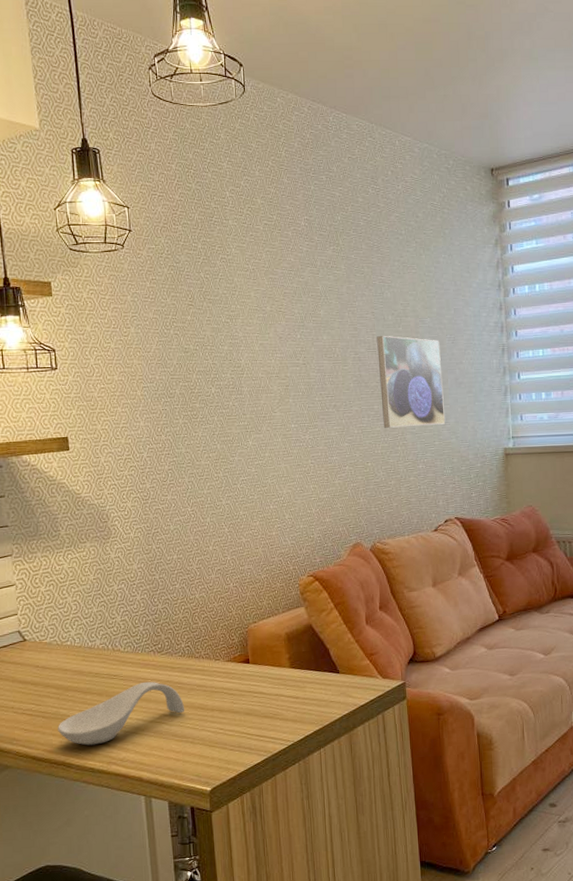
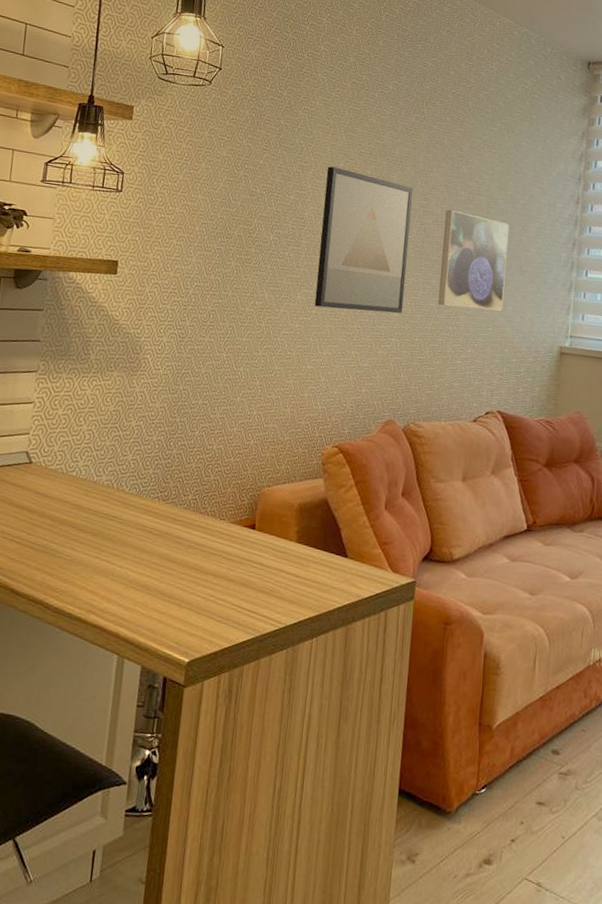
spoon rest: present [58,681,185,746] -> none [43,529,179,589]
wall art: none [255,311,352,449] -> present [314,166,413,314]

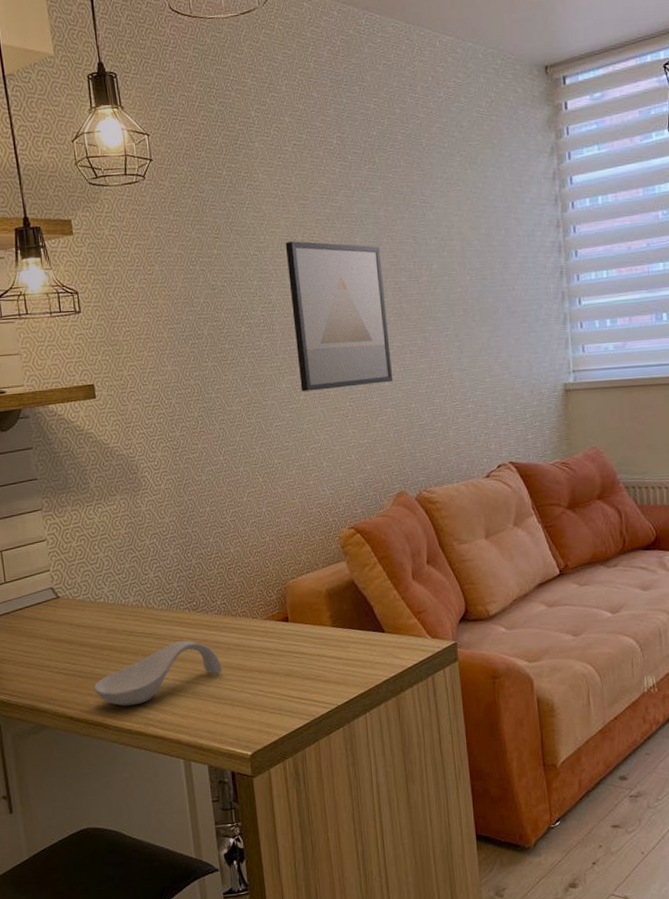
spoon rest: none [43,529,179,589] -> present [94,640,223,706]
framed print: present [437,209,510,311] -> none [419,261,497,365]

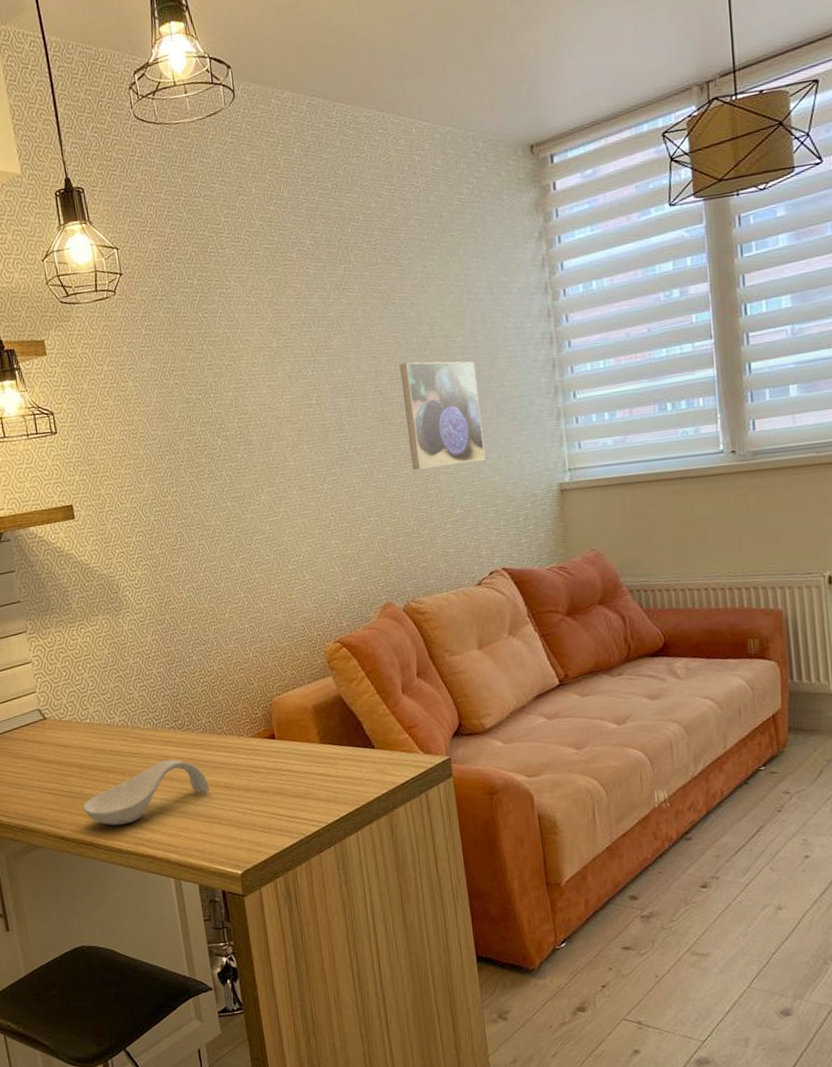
wall art: present [285,241,394,392] -> none [259,348,377,504]
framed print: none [419,261,497,365] -> present [400,361,486,470]

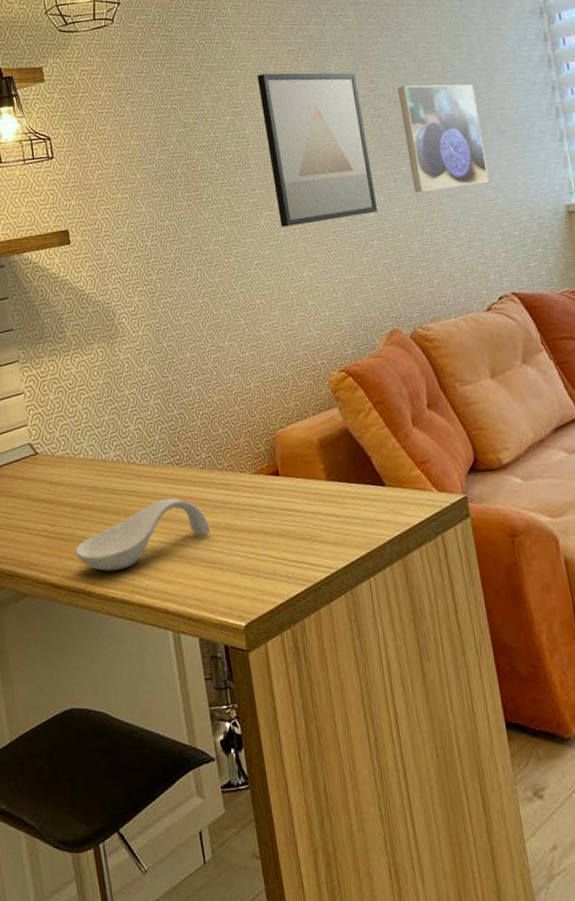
wall art: none [259,348,377,504] -> present [257,72,378,227]

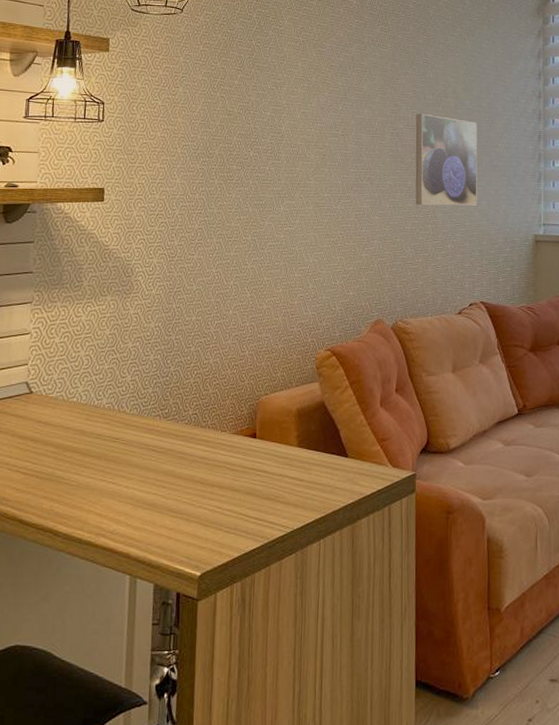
spoon rest: present [75,498,211,572] -> none [50,448,184,513]
wall art: present [257,72,378,227] -> none [297,81,384,217]

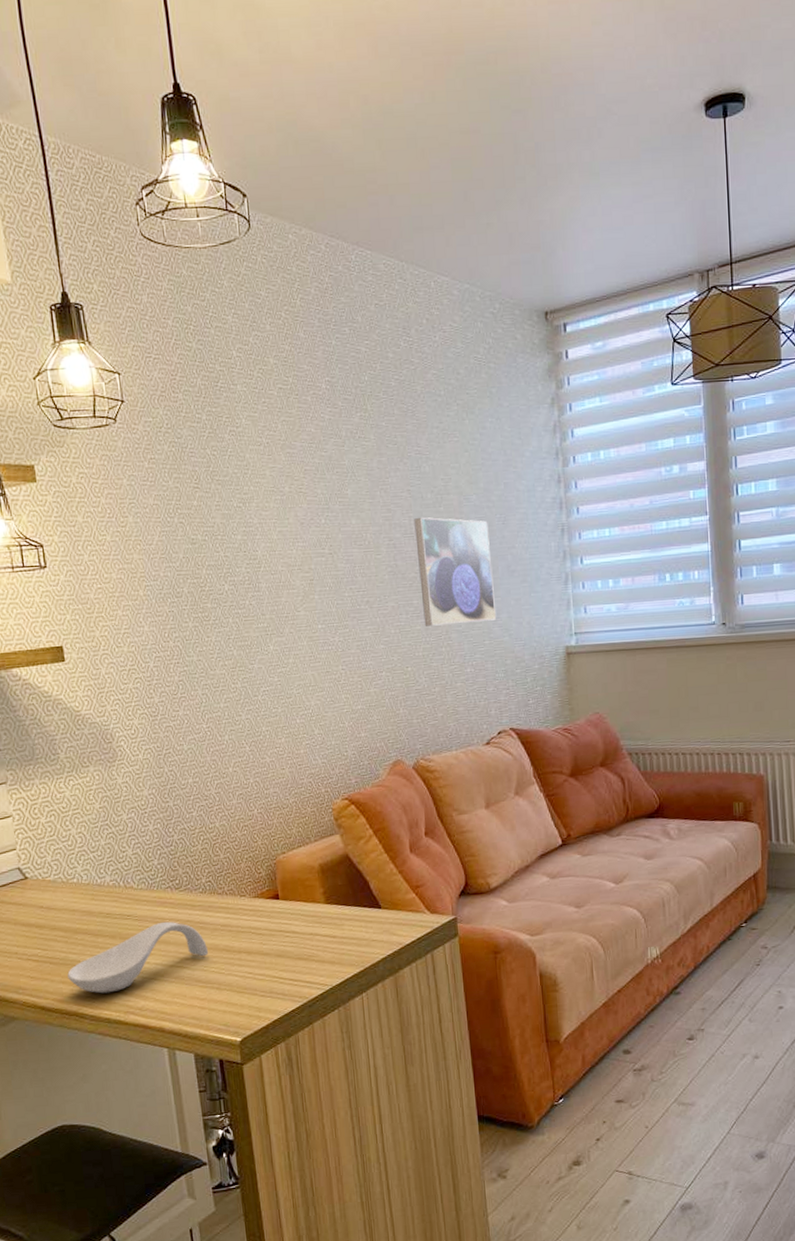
spoon rest: none [50,448,184,513] -> present [67,921,209,994]

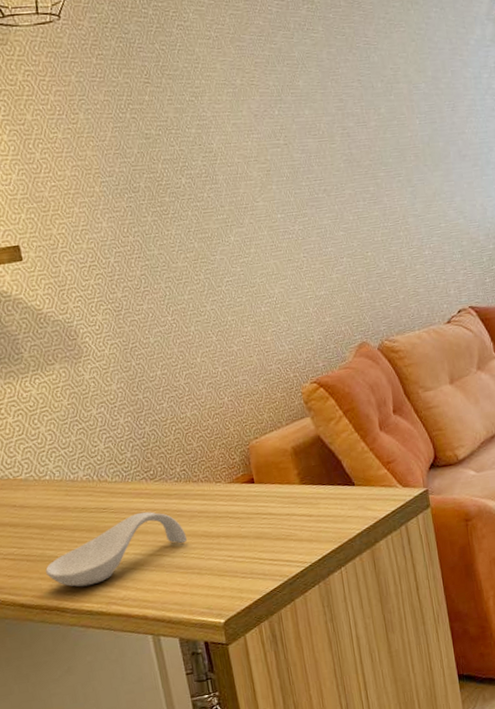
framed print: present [414,517,497,627] -> none [366,105,451,212]

